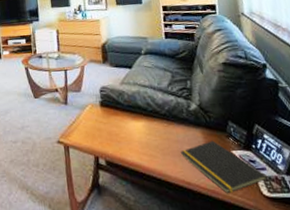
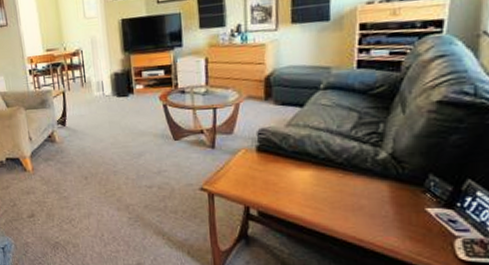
notepad: present [180,140,269,194] -> none [354,195,470,255]

